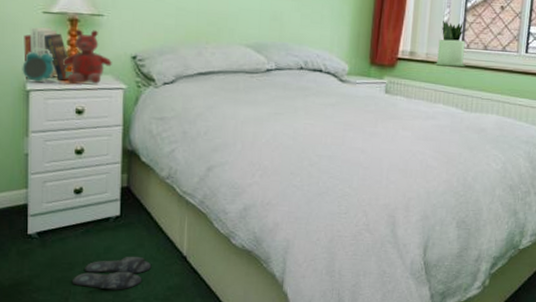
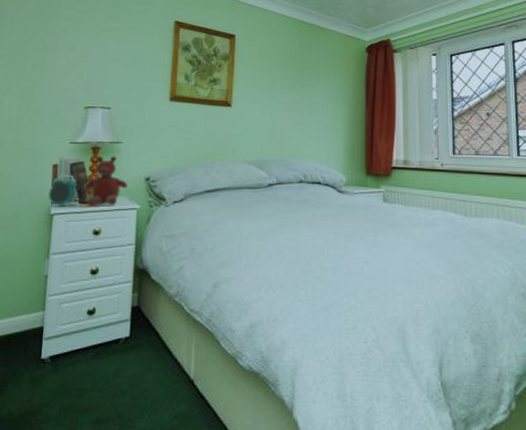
slippers: present [73,256,152,290] -> none [81,380,159,420]
planter: present [434,20,466,68] -> none [428,129,459,173]

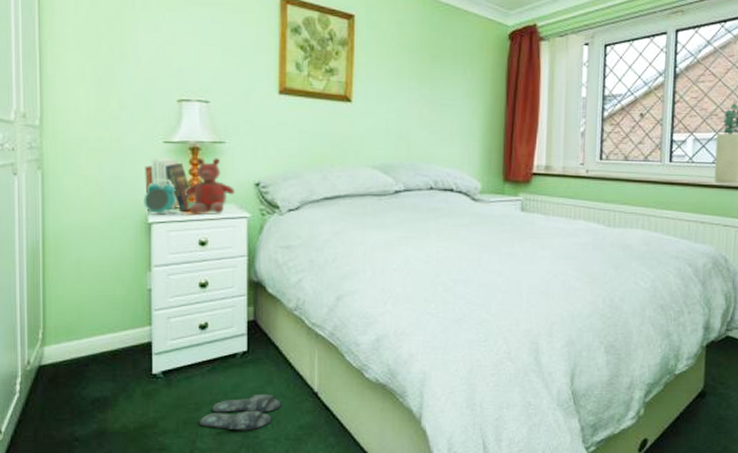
slippers: none [81,380,159,420] -> present [200,394,282,431]

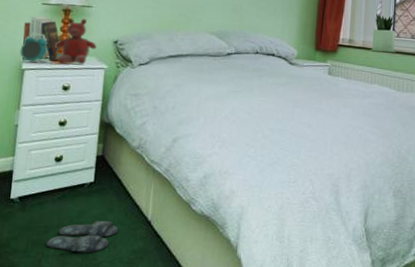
planter: none [572,131,606,180] -> present [370,13,397,53]

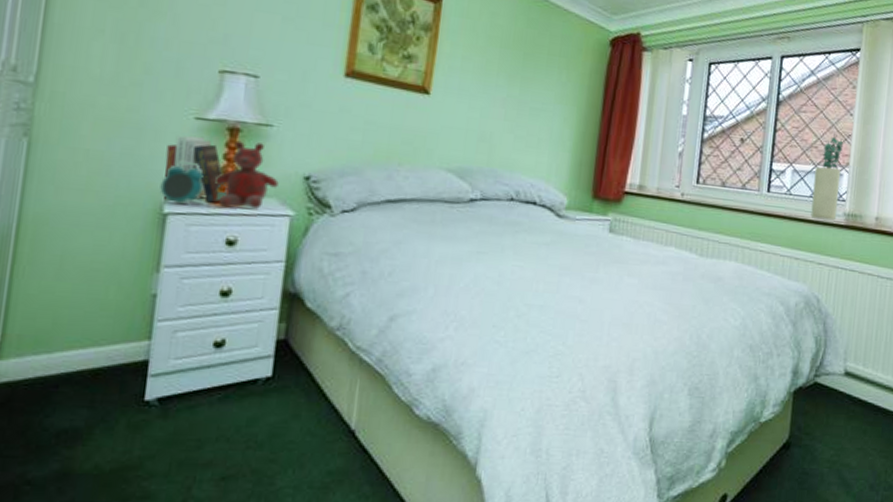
slippers: present [46,220,119,253] -> none [199,430,309,476]
planter: present [370,13,397,53] -> none [666,151,702,206]

